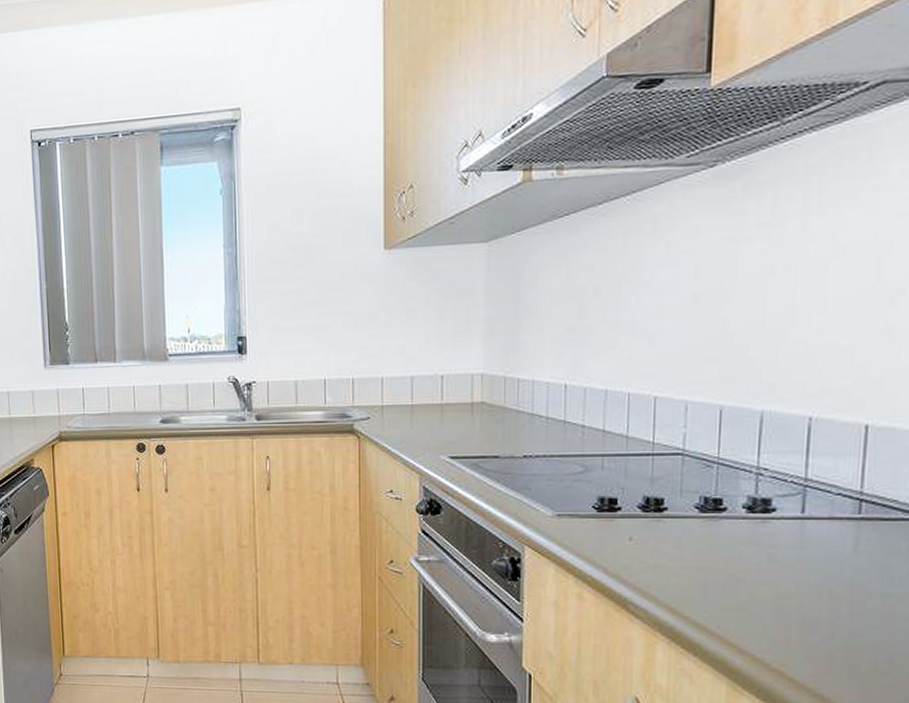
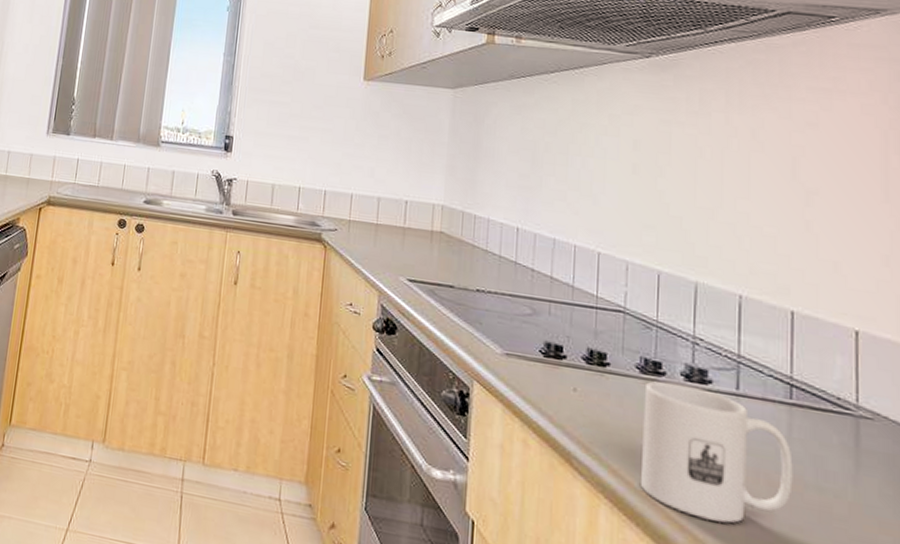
mug: none [699,517,858,640] -> present [641,381,793,524]

